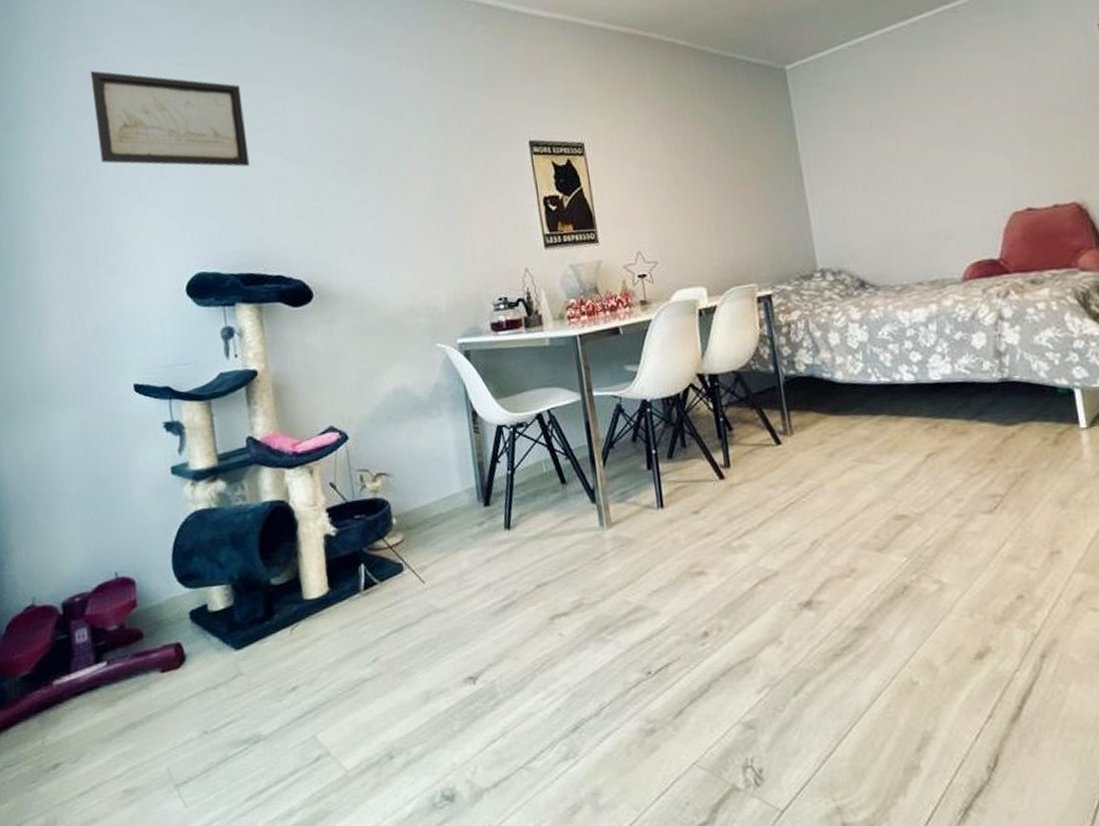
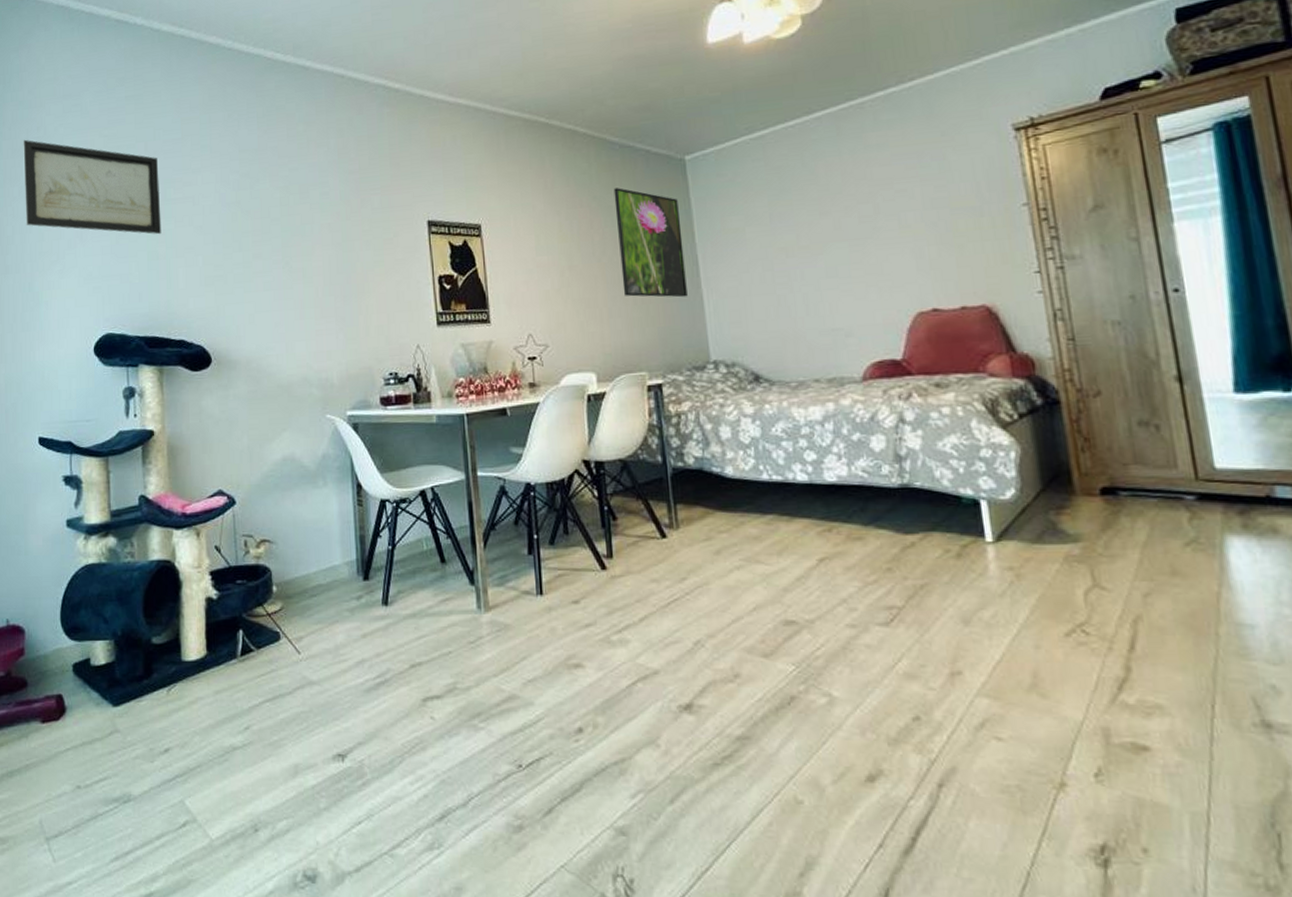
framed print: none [716,100,793,210] -> present [613,188,688,298]

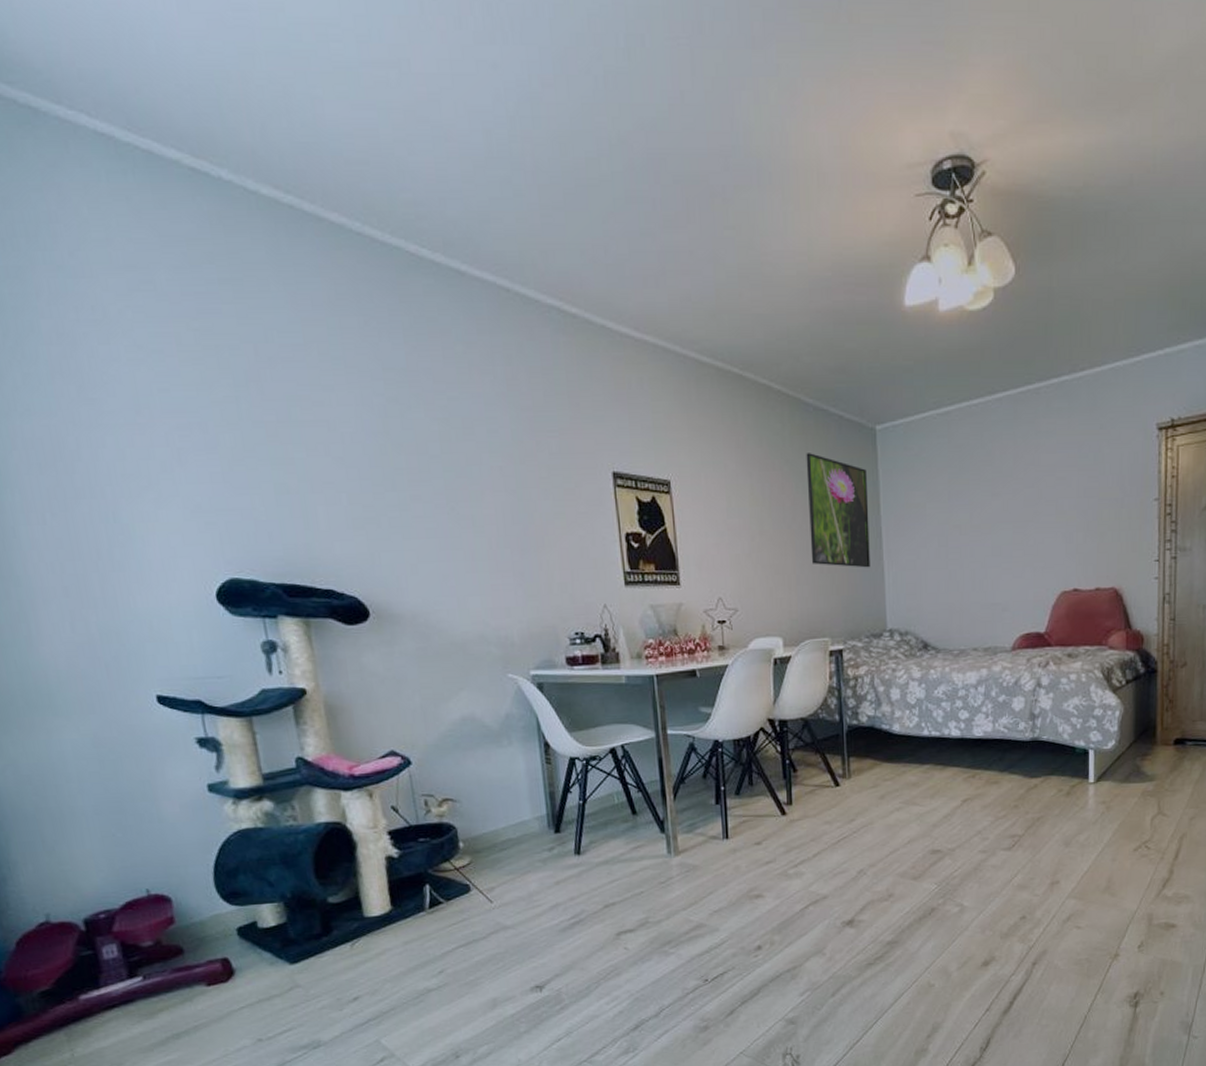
wall art: present [23,139,162,235] -> none [72,321,290,464]

